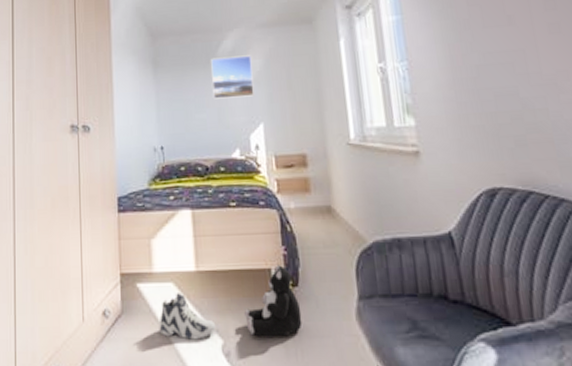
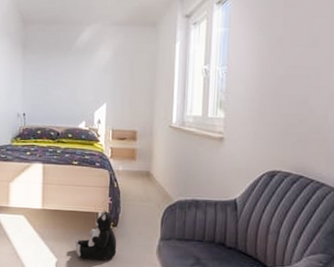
sneaker: present [159,291,216,340] -> none [10,222,53,257]
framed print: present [211,55,254,99] -> none [69,46,103,81]

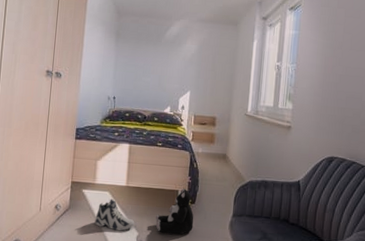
sneaker: none [10,222,53,257] -> present [94,198,135,231]

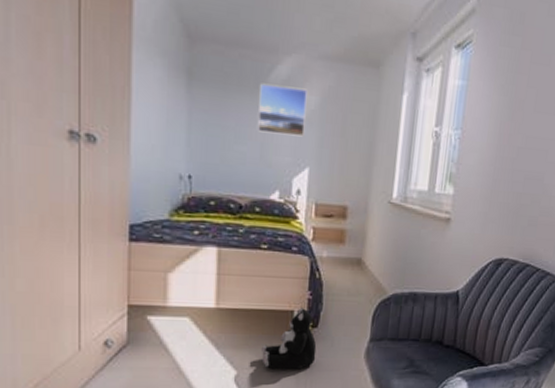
sneaker: present [94,198,135,231] -> none [169,326,231,370]
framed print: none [157,38,190,71] -> present [258,83,307,137]

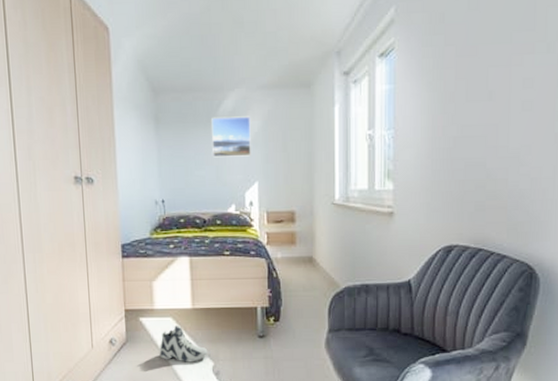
sneaker: none [169,326,231,370] -> present [159,324,208,362]
plush toy: present [261,308,317,370] -> none [232,304,281,360]

